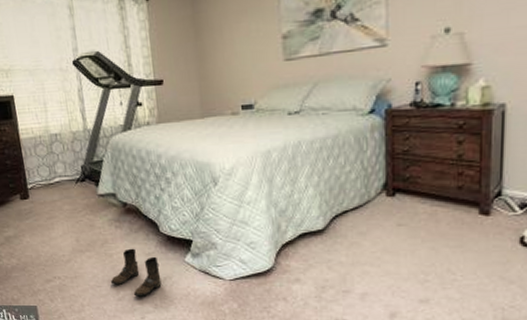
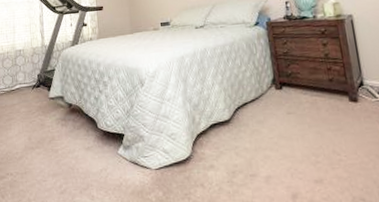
boots: present [111,248,162,297] -> none [55,143,98,189]

